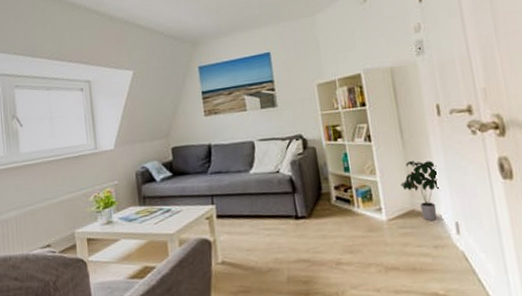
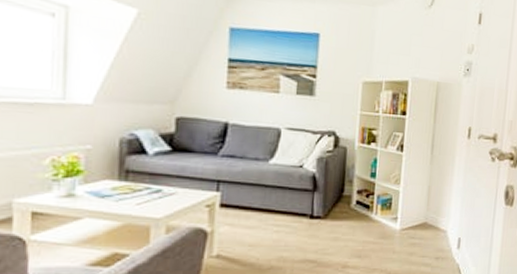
potted plant: present [401,160,439,221] -> none [420,177,455,235]

